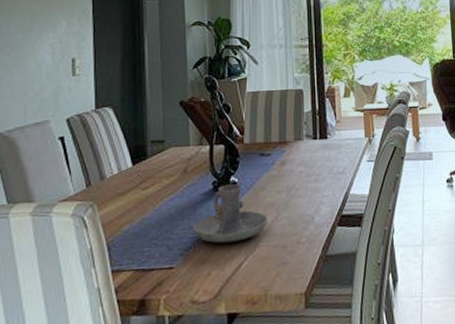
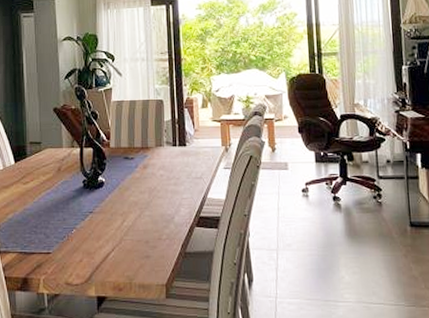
candle holder: present [193,184,268,243] -> none [67,183,132,235]

